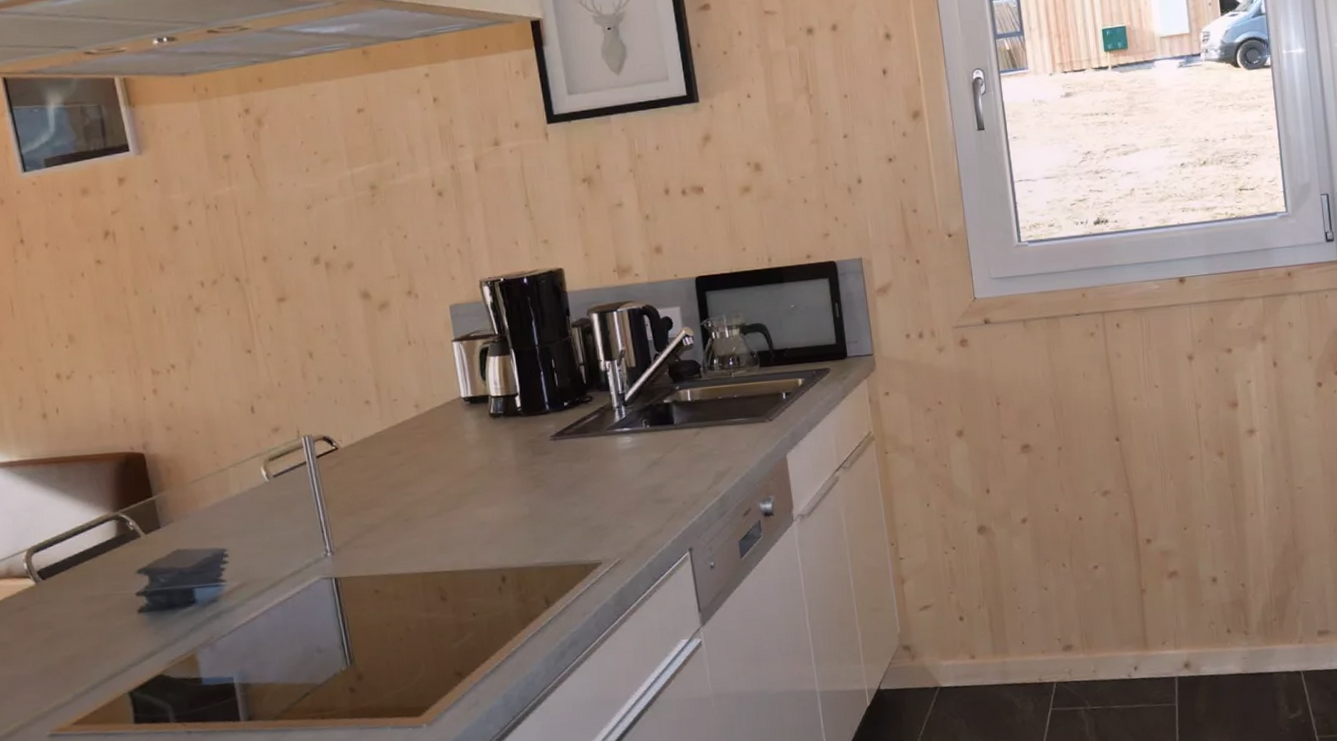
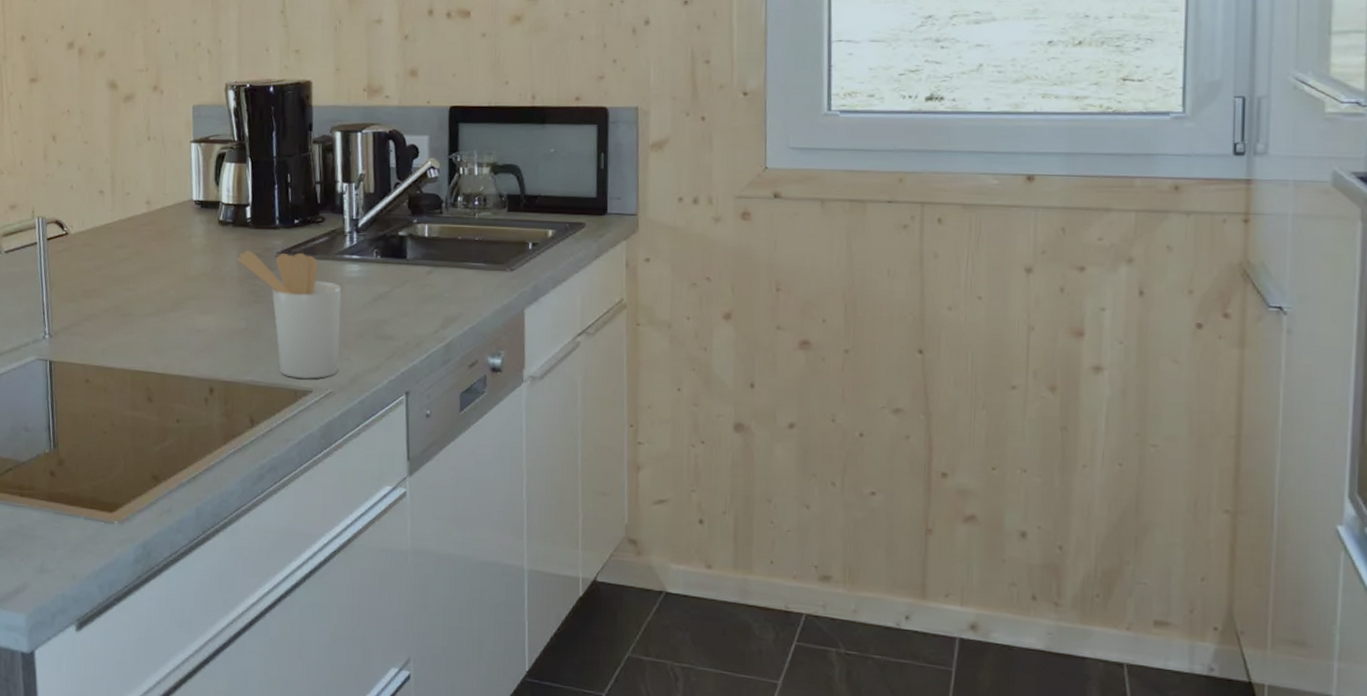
utensil holder: none [513,432,624,553] -> present [237,249,342,380]

